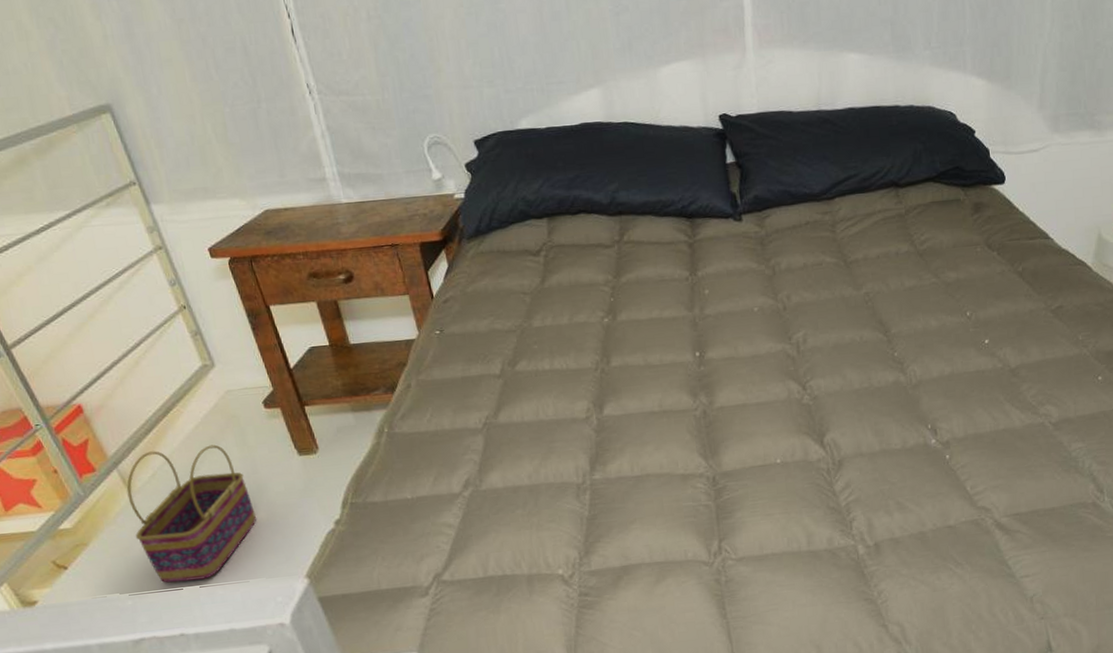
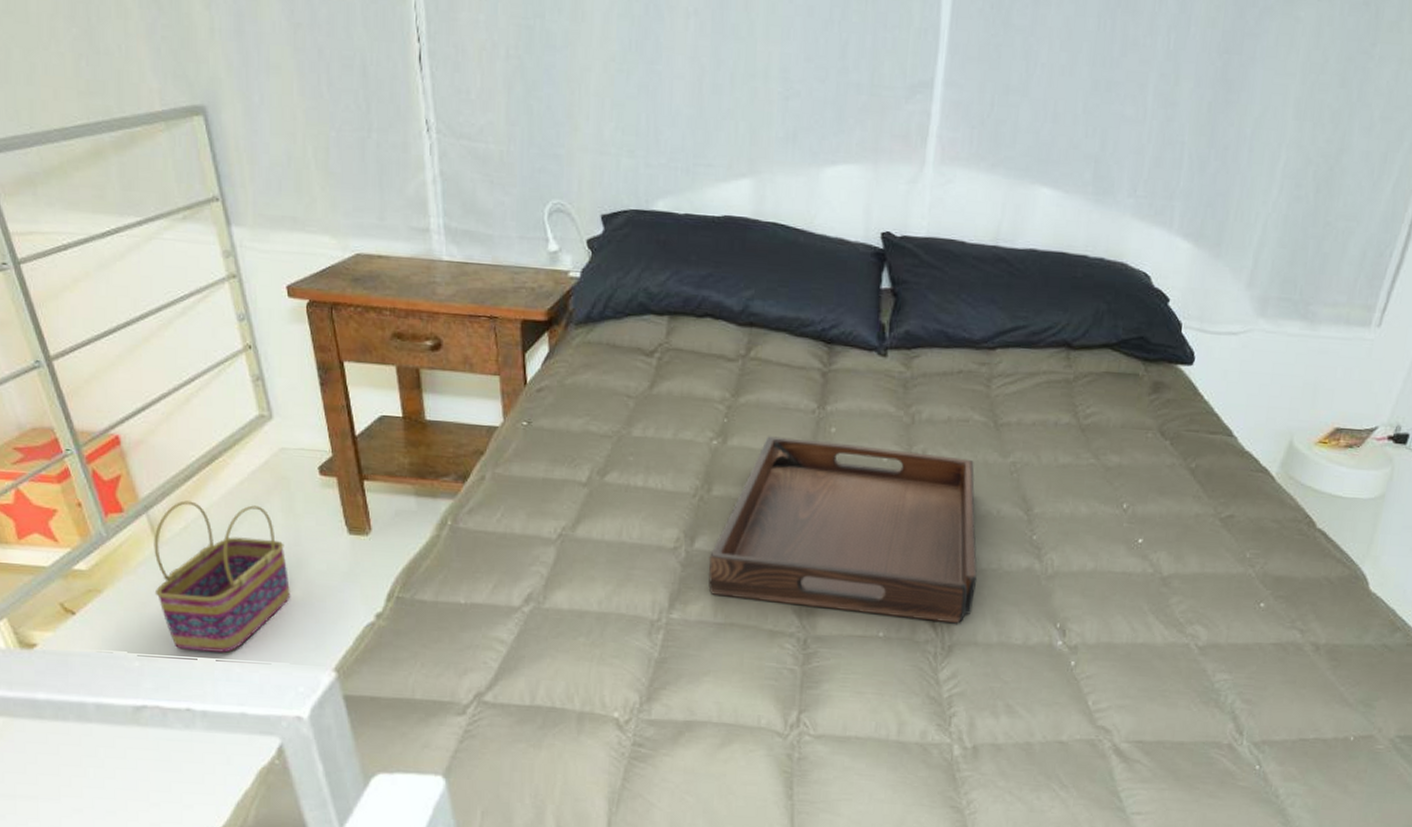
serving tray: none [618,297,854,453] -> present [708,436,977,624]

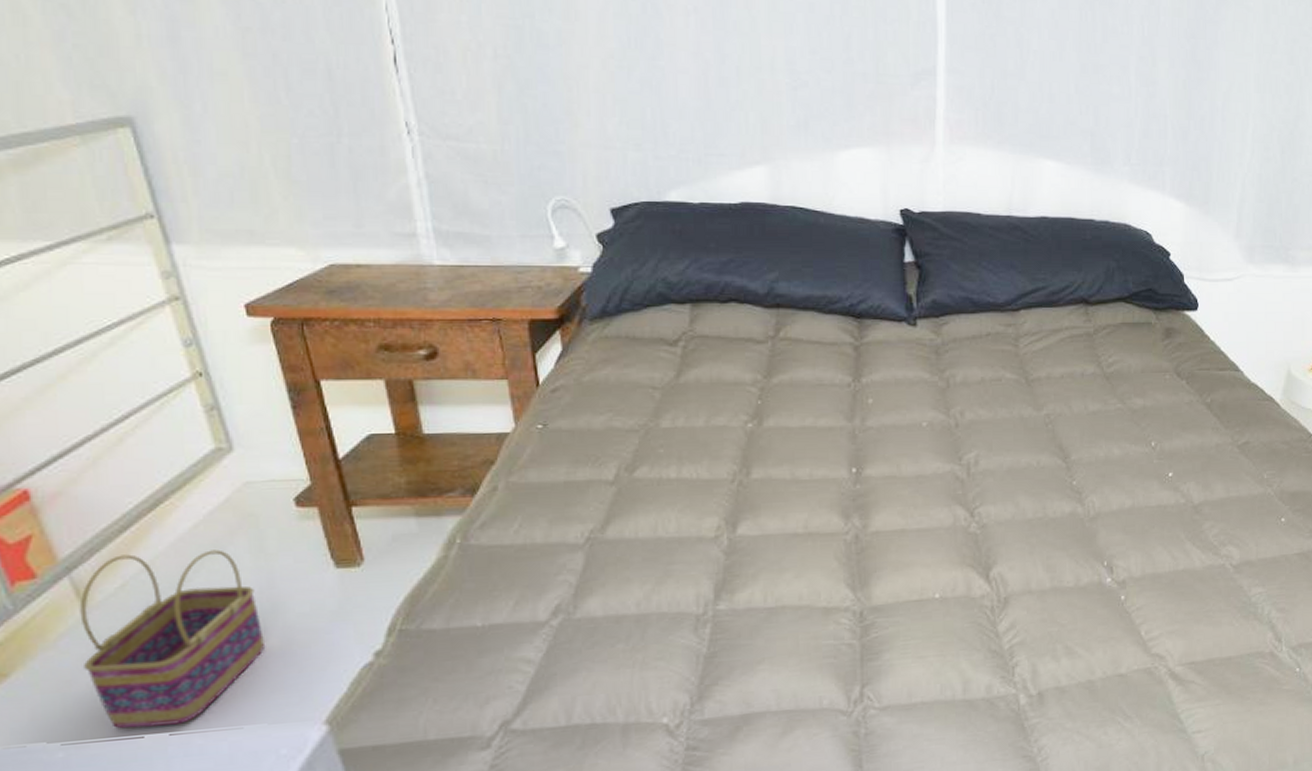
serving tray: present [708,436,977,624] -> none [753,413,1025,580]

